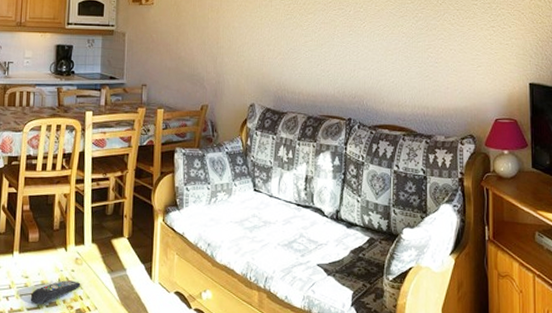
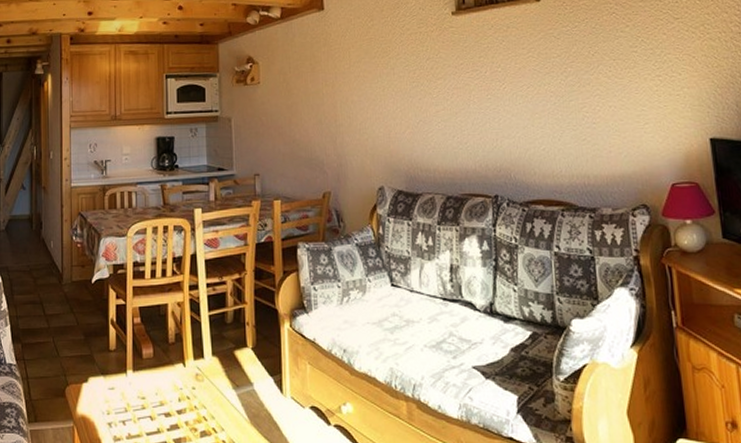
remote control: present [30,280,81,305] -> none [149,399,204,429]

